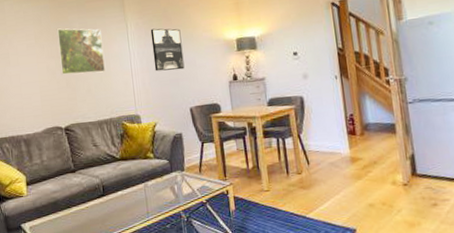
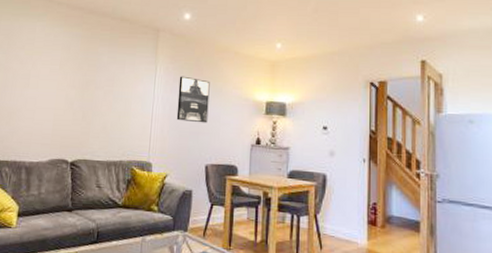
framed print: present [56,28,105,75] -> none [78,59,129,111]

